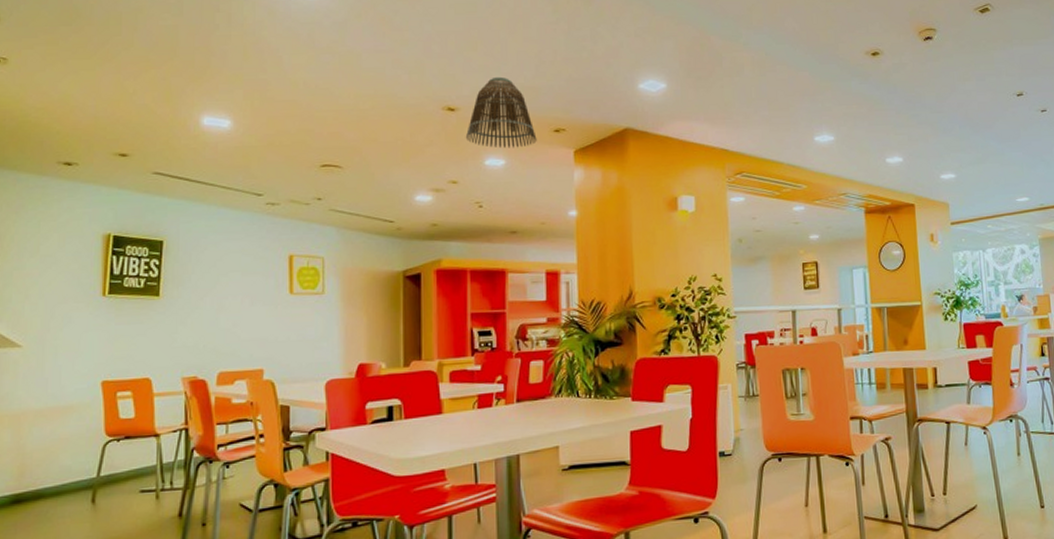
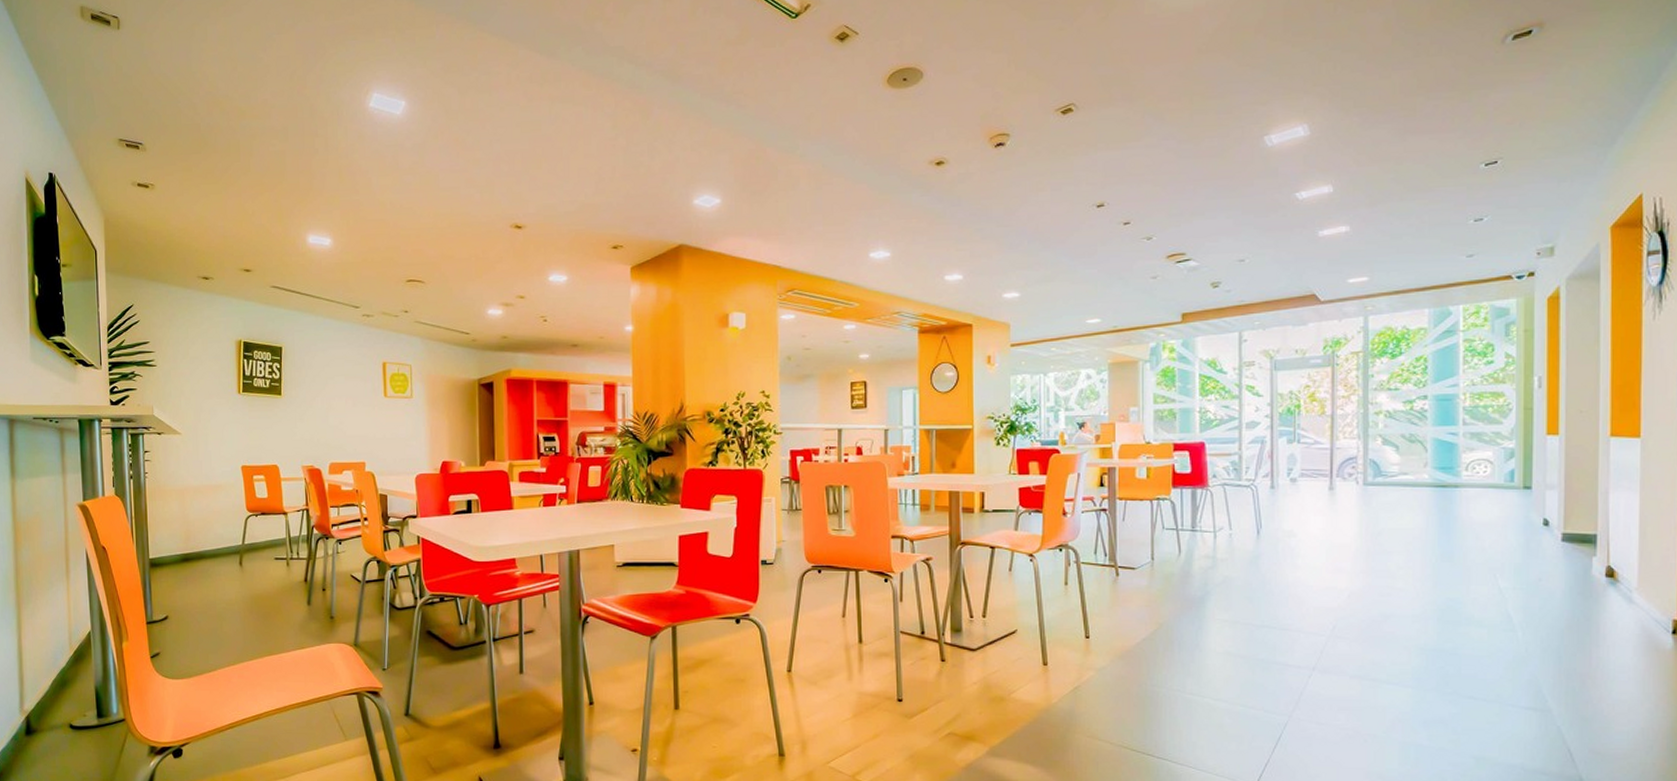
lamp shade: present [465,76,537,149] -> none [531,194,596,265]

